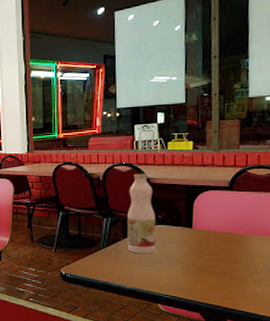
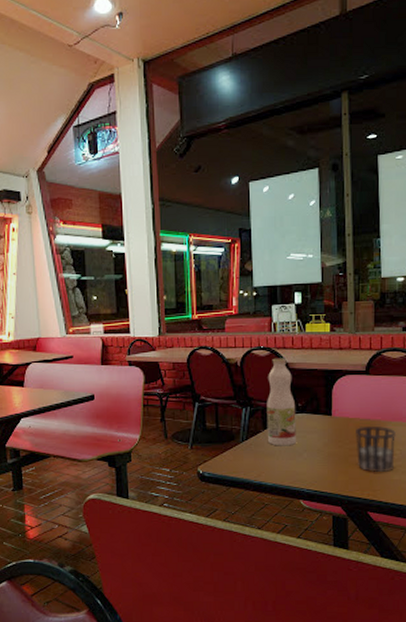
cup: none [216,240,261,284] -> present [356,426,397,473]

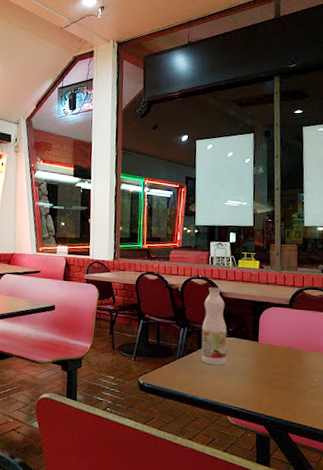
cup: present [356,426,397,473] -> none [279,354,316,398]

